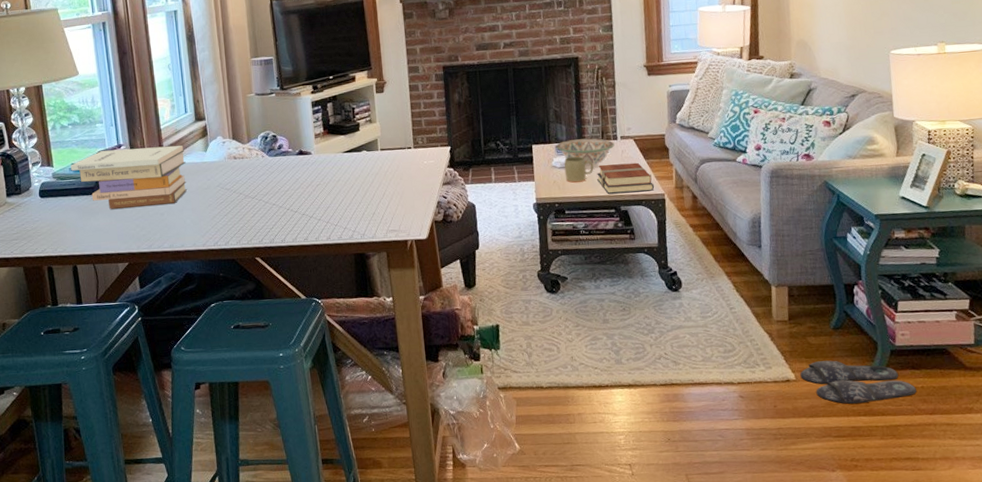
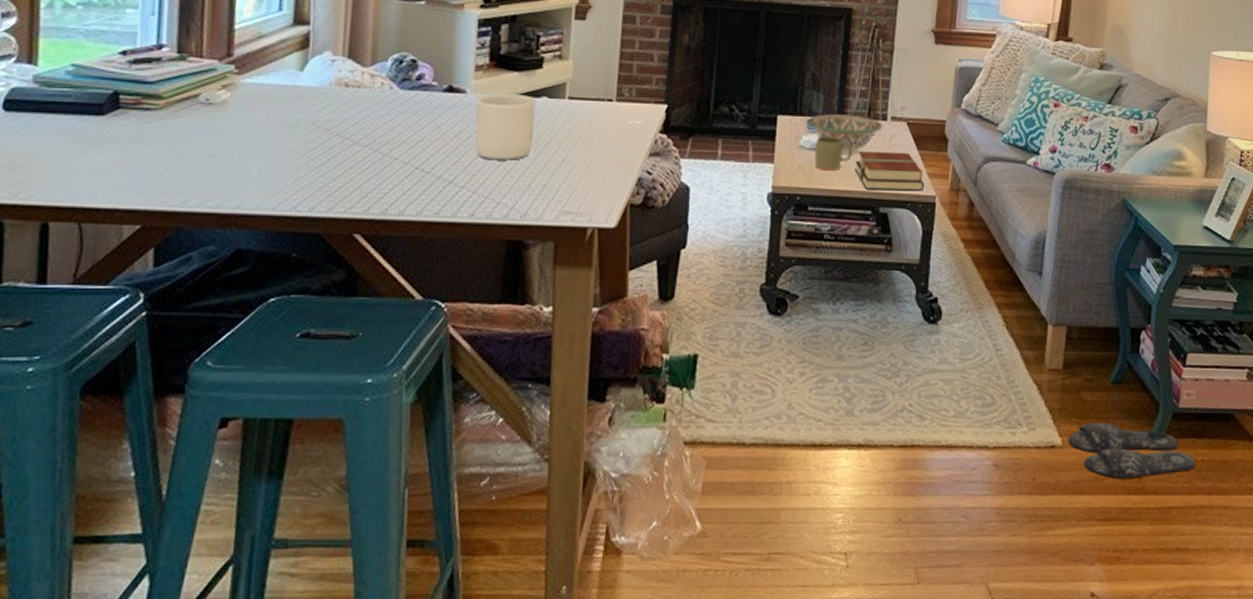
books: present [71,145,187,209] -> none [68,51,268,142]
mug: none [319,151,361,199] -> present [475,93,537,160]

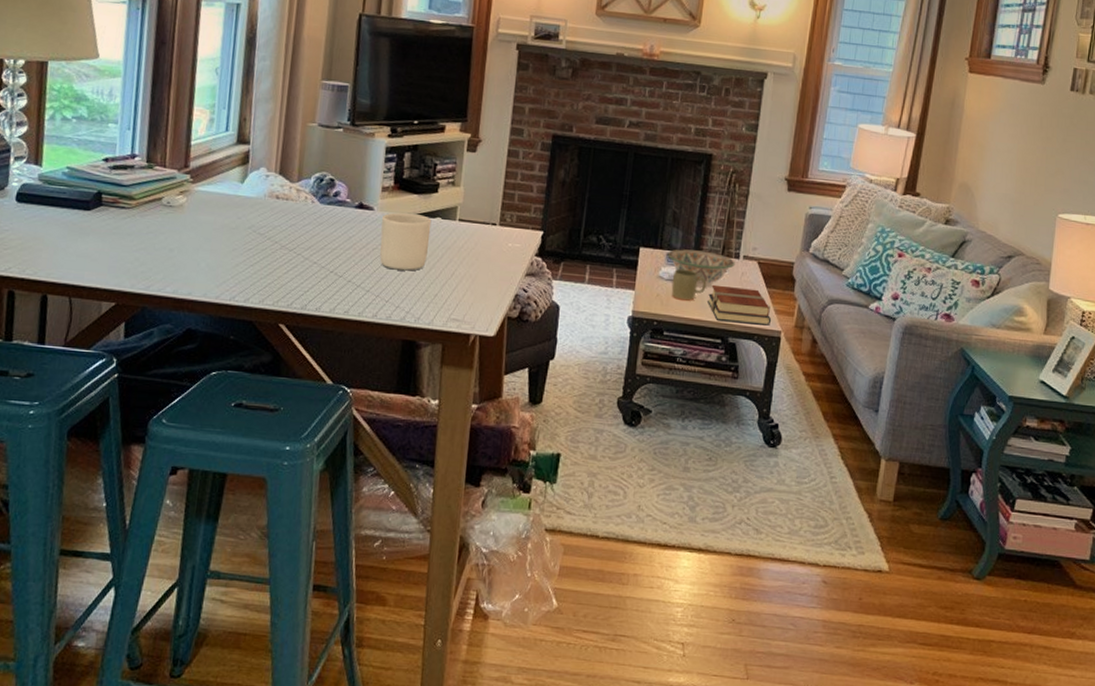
slippers: present [1068,422,1195,479] -> none [894,554,1018,610]

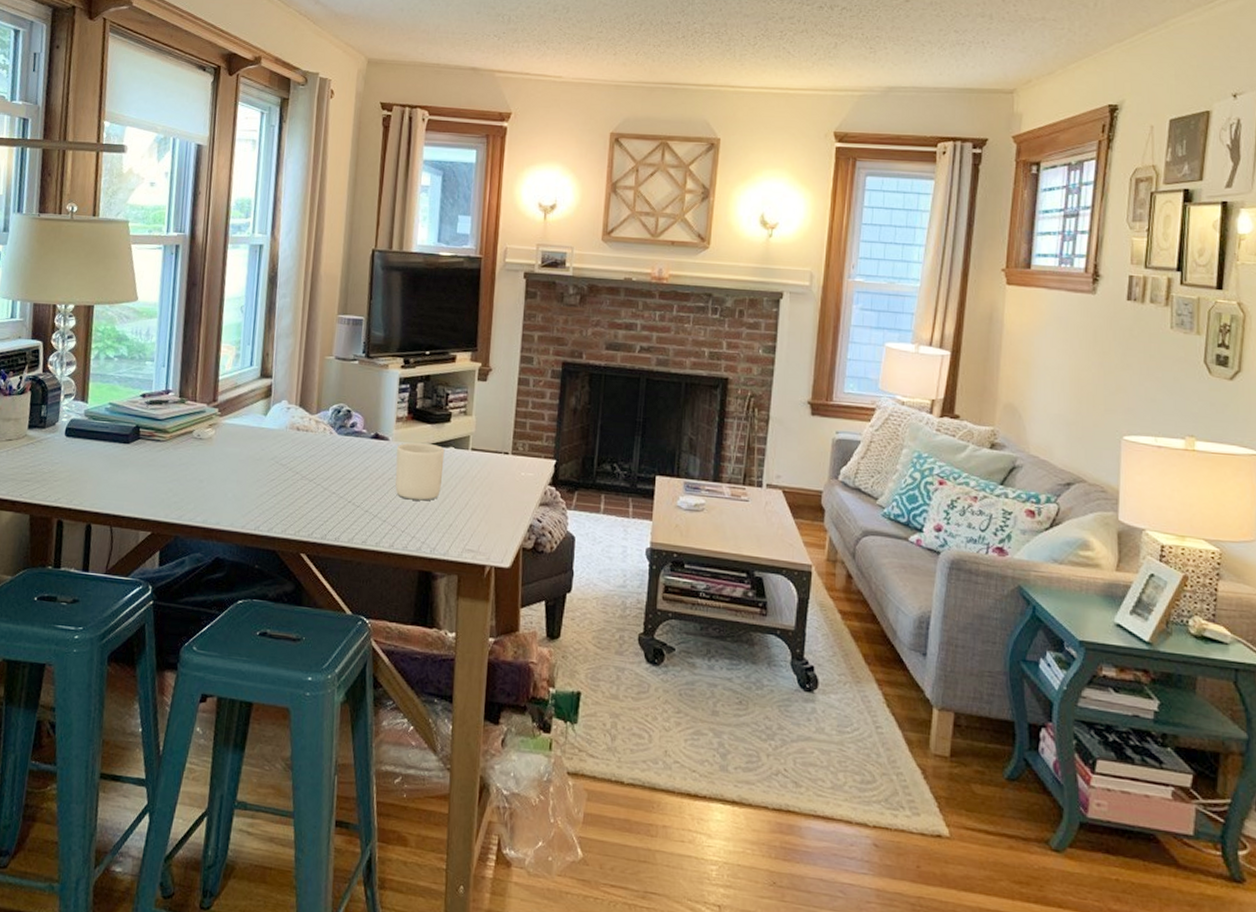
decorative bowl: present [667,249,735,288] -> none [685,477,758,518]
mug: present [671,268,707,301] -> none [690,498,728,532]
books: present [708,284,771,326] -> none [730,514,799,559]

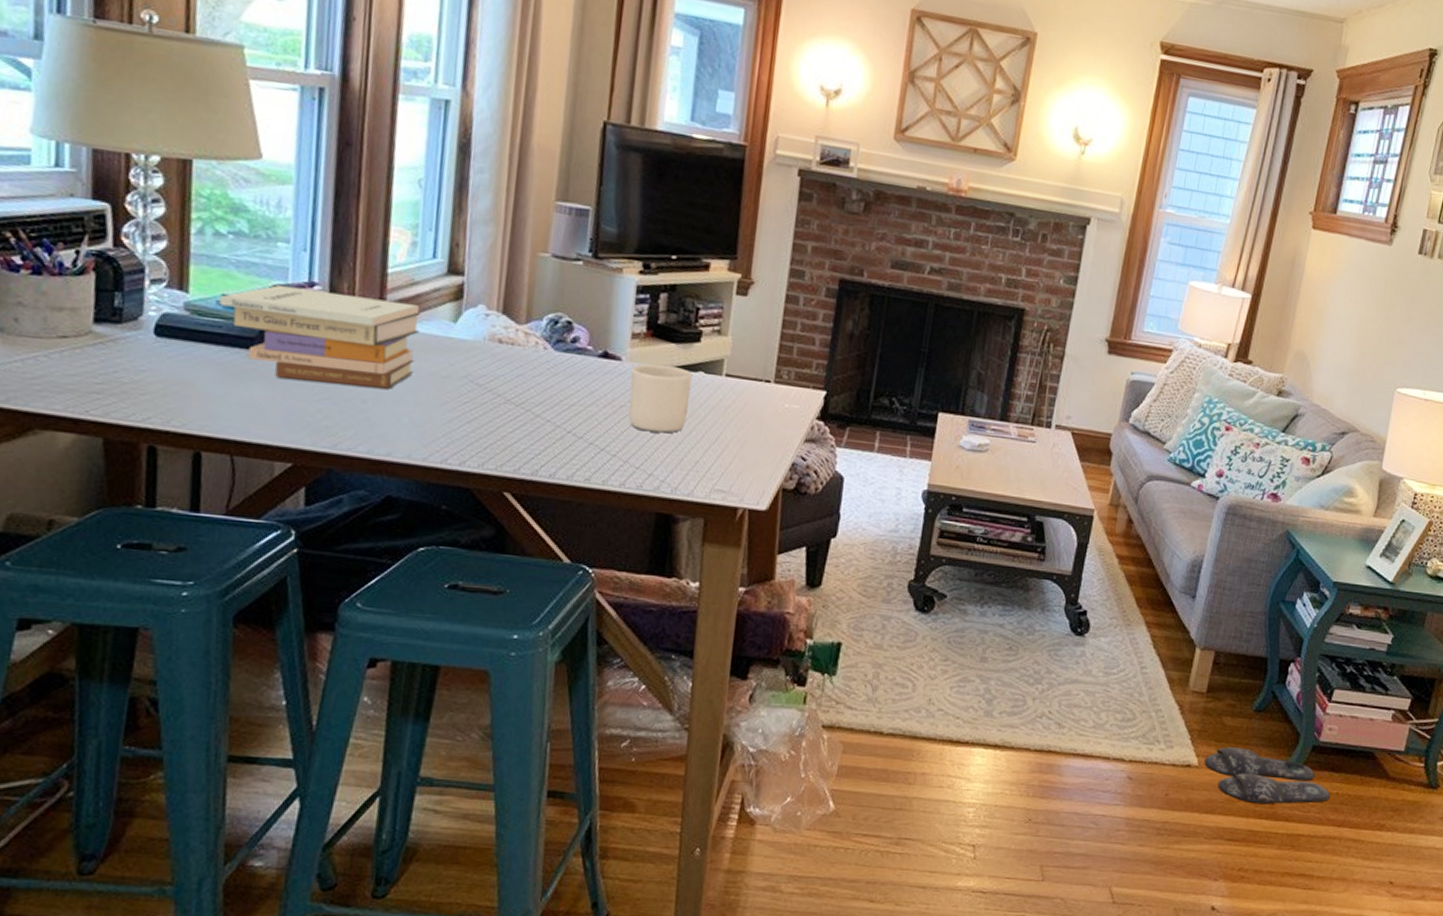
books: none [107,394,242,471] -> present [219,285,421,389]
slippers: none [956,818,1108,889] -> present [1204,747,1330,804]

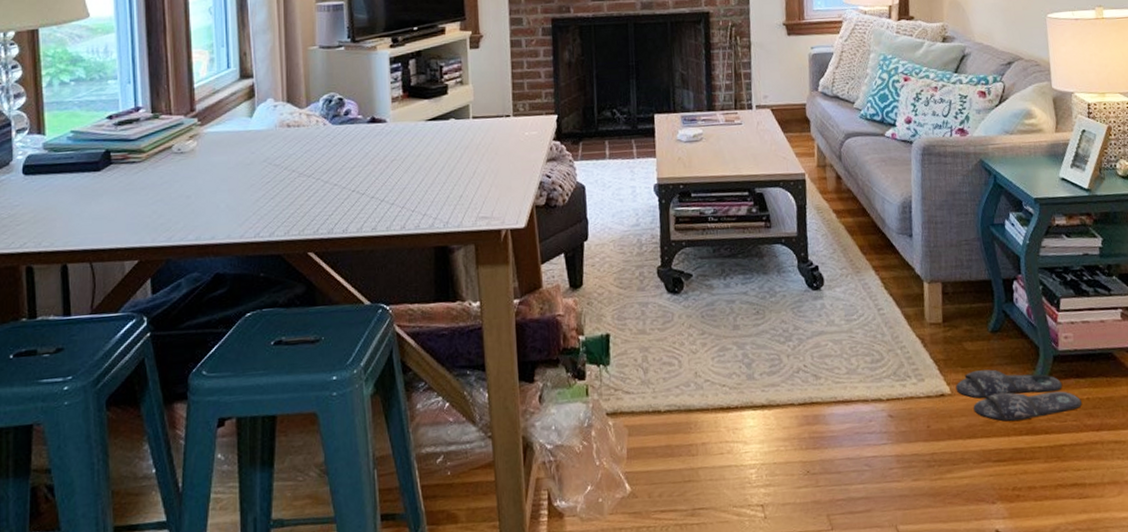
books: present [219,285,421,389] -> none [69,109,224,190]
mug: present [629,364,693,434] -> none [395,118,447,178]

